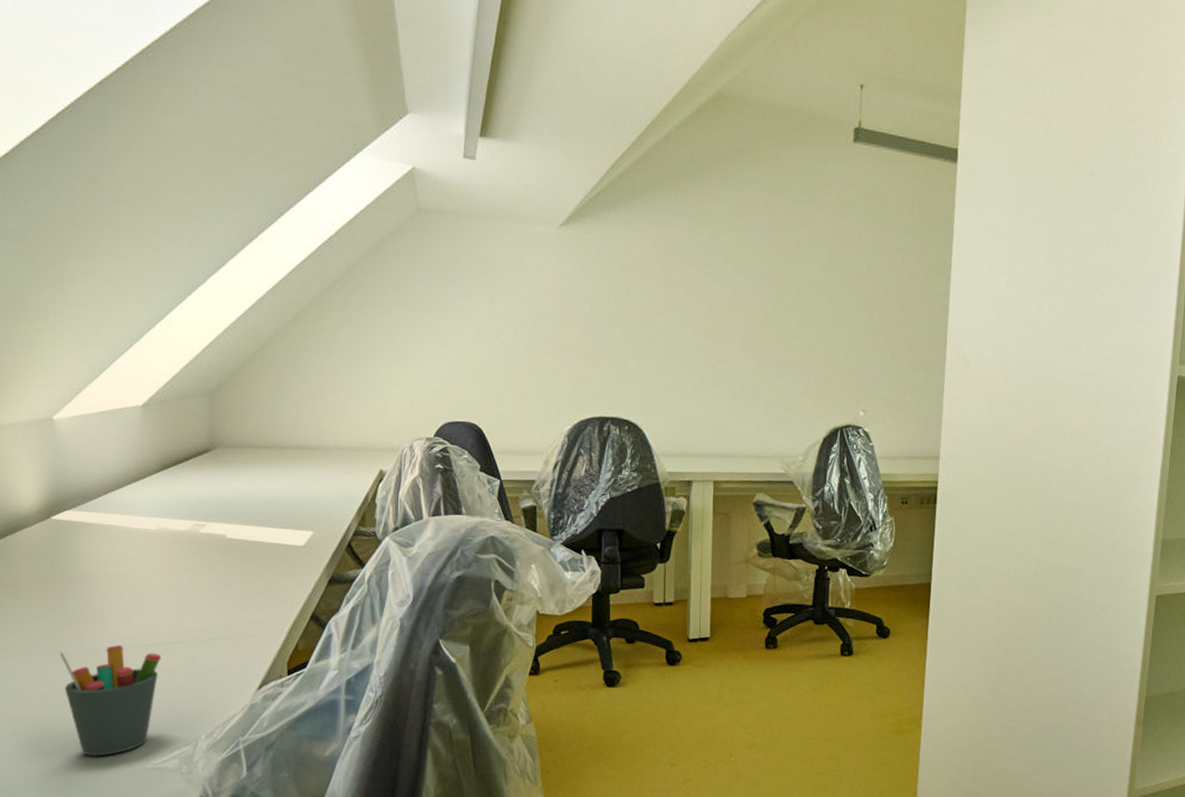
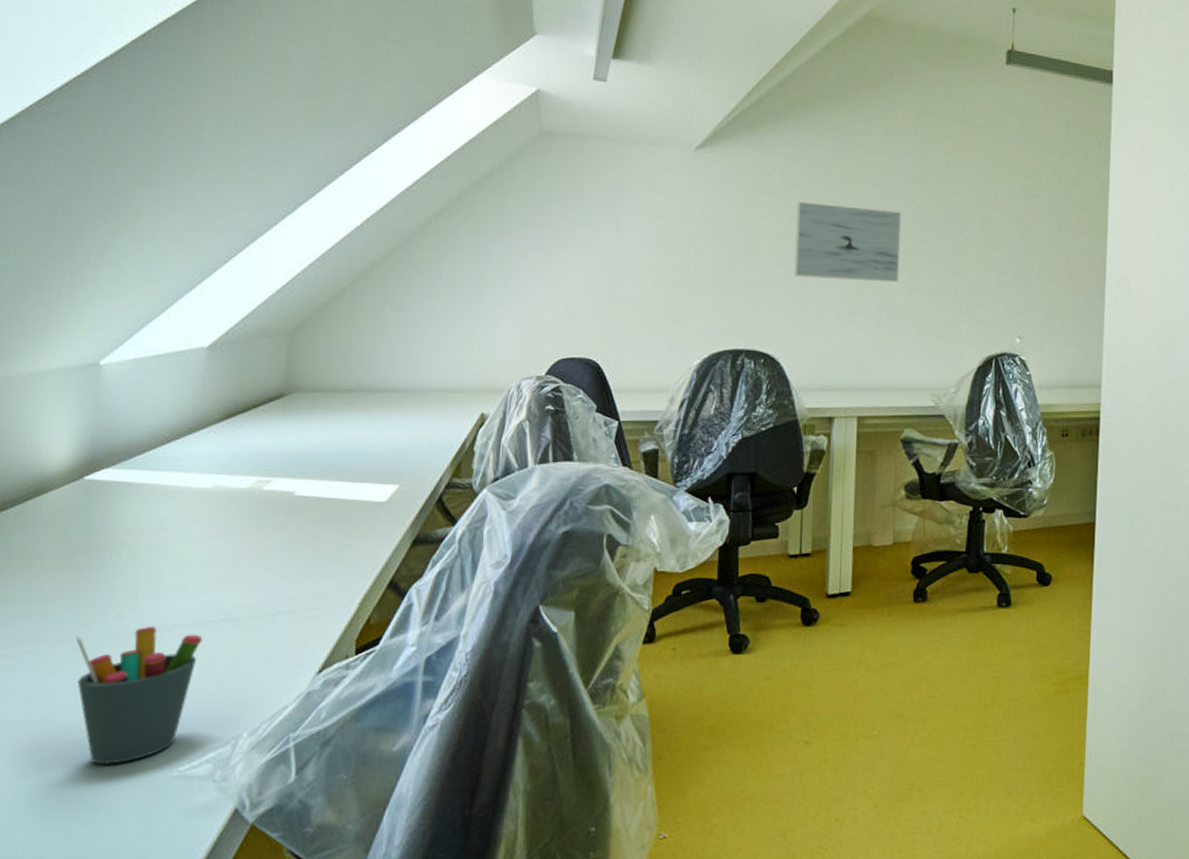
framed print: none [654,277,753,357] -> present [794,201,902,283]

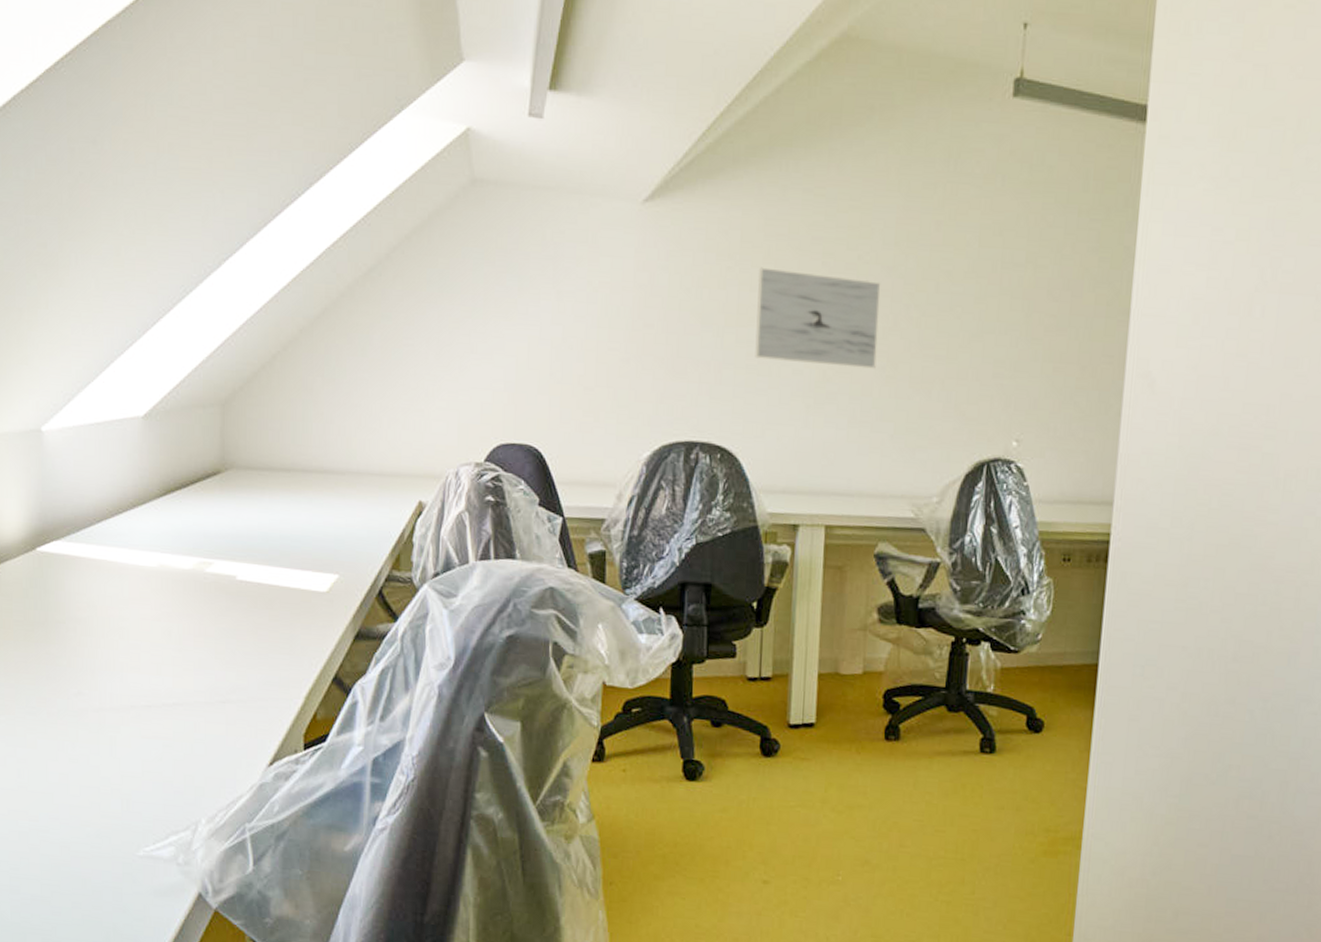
pen holder: present [74,626,203,764] -> none [40,705,158,839]

